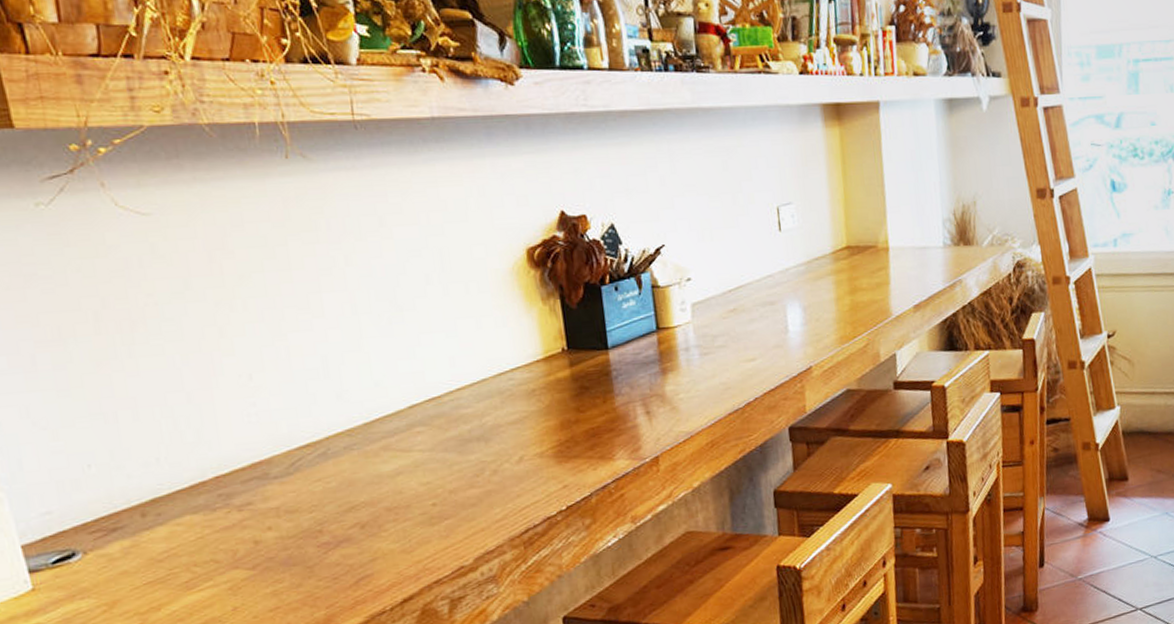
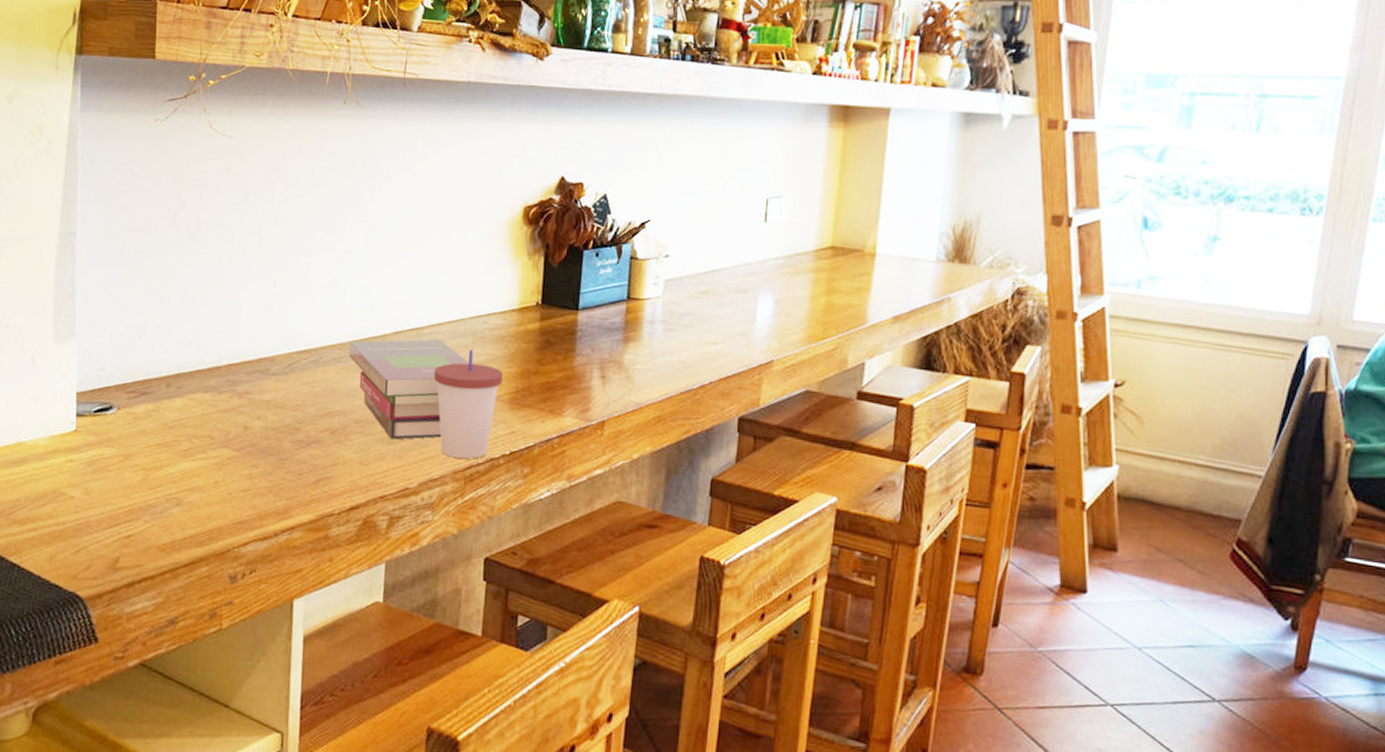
books: none [358,406,503,520] -> present [348,339,470,440]
cup: none [464,410,544,525] -> present [433,349,504,459]

